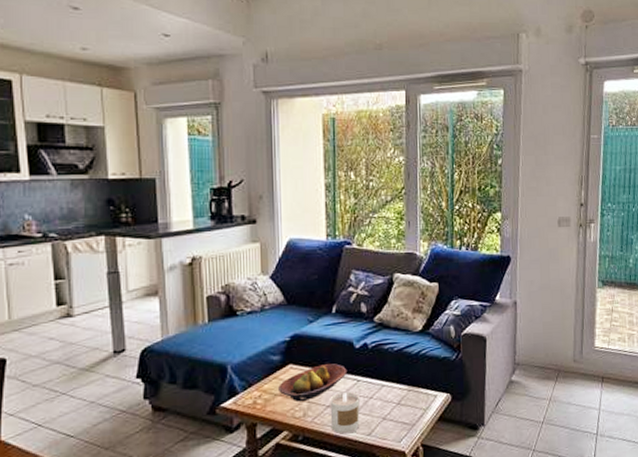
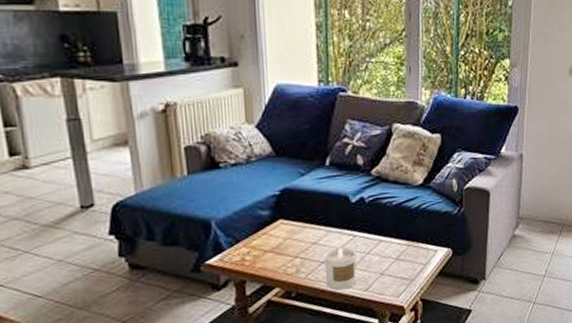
fruit bowl: present [278,363,347,402] -> none [268,218,343,259]

